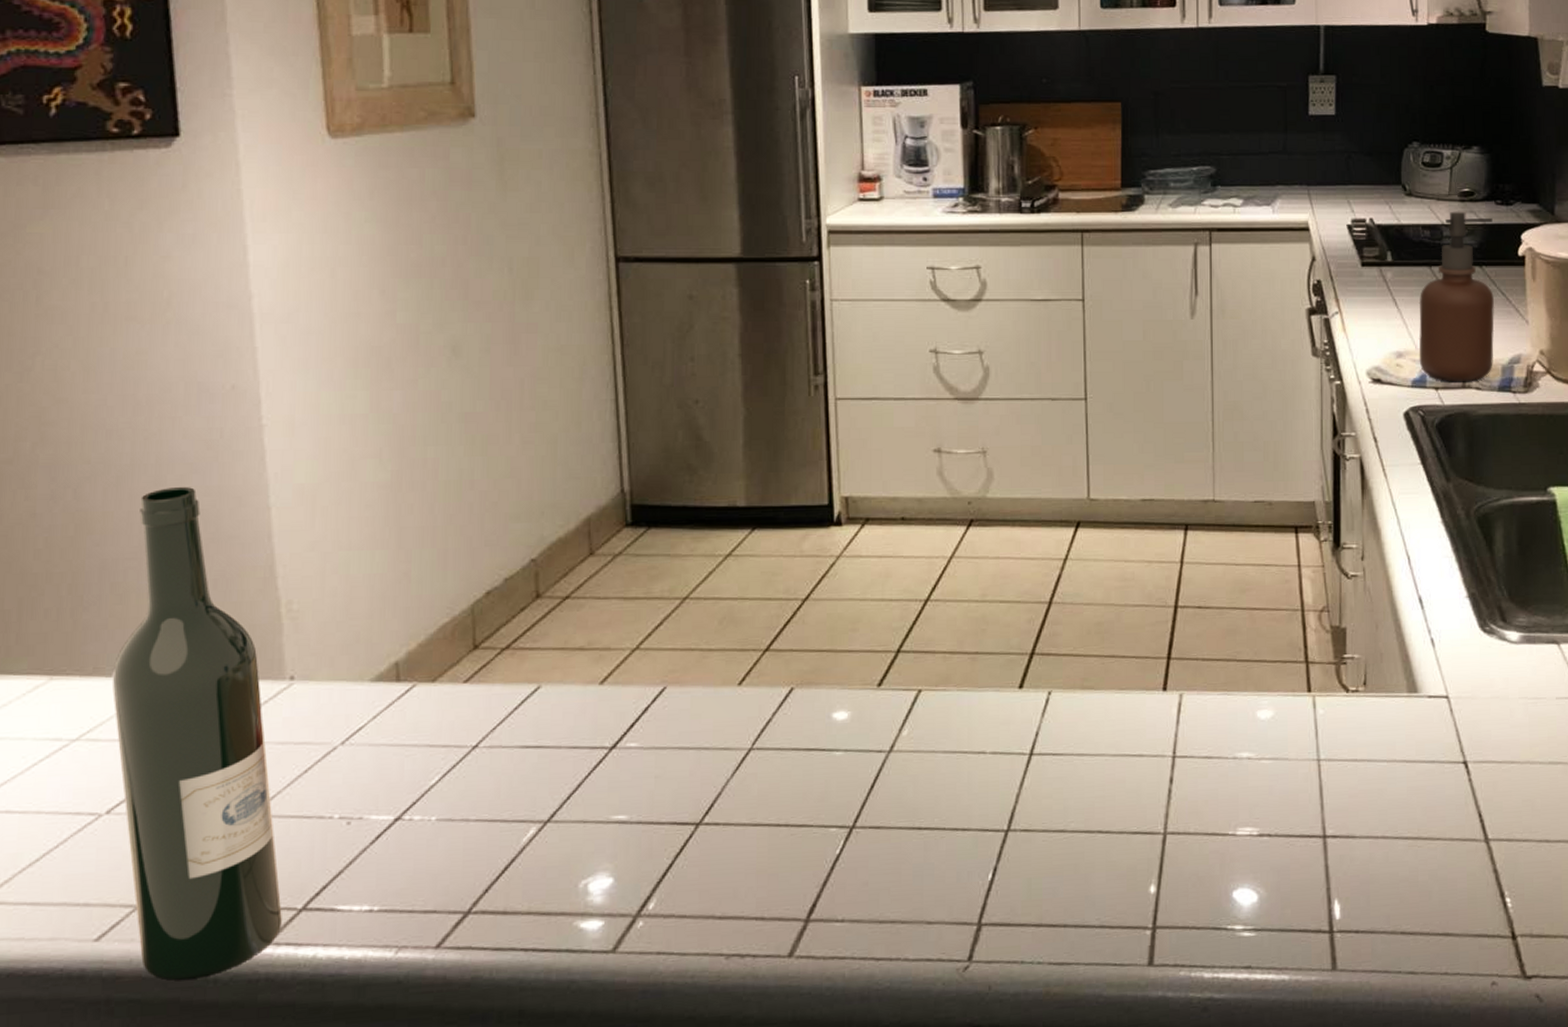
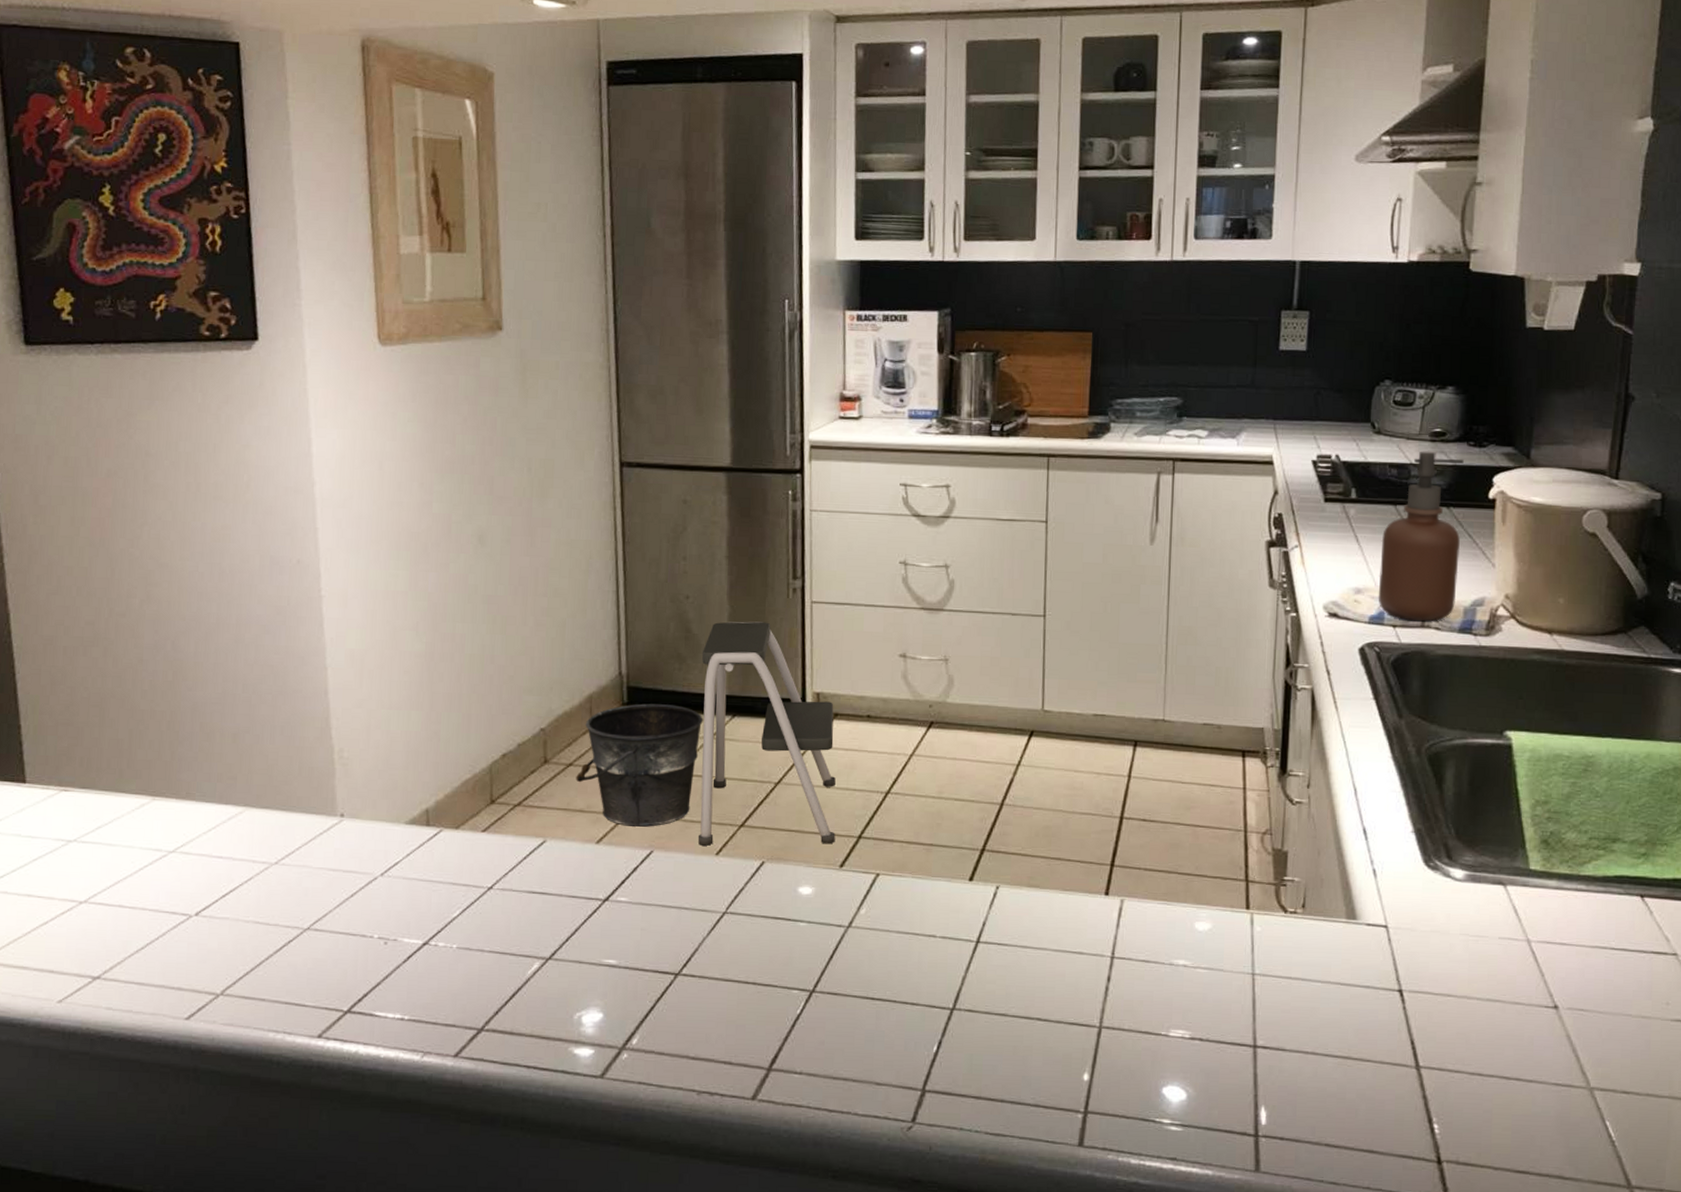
wine bottle: present [111,487,282,981] -> none [200,645,331,1060]
bucket: none [574,521,719,662] -> present [576,703,703,827]
step stool: none [715,423,872,676] -> present [697,621,836,846]

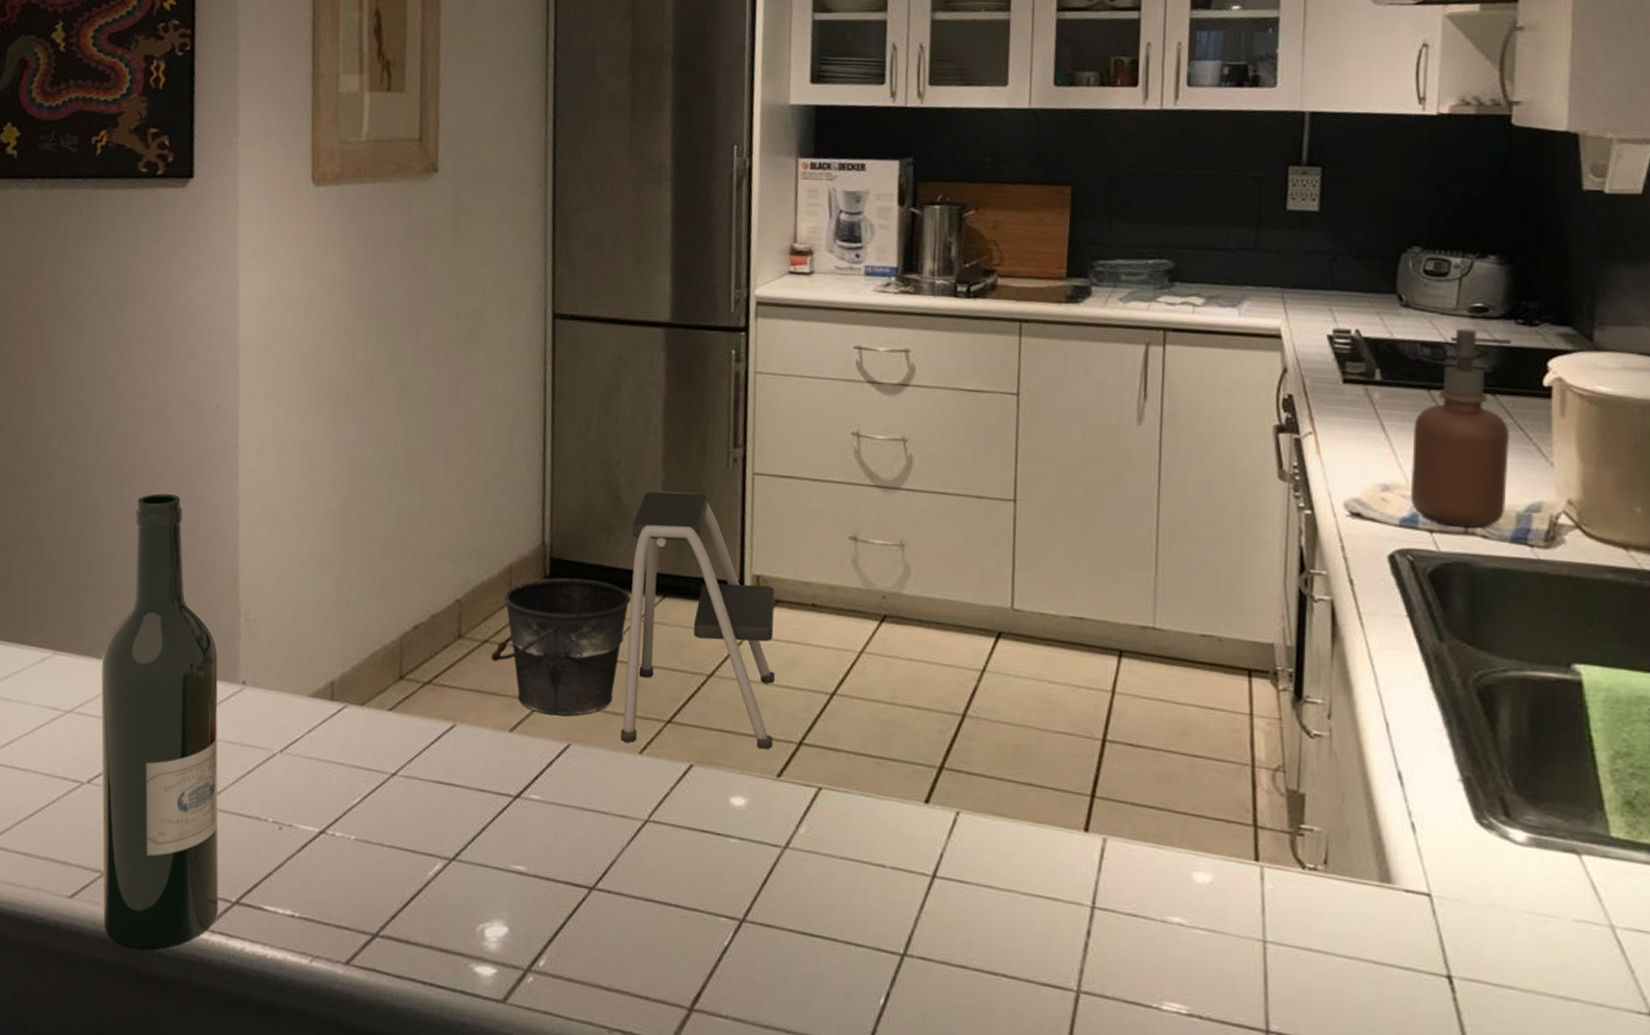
wine bottle: none [200,645,331,1060] -> present [101,493,219,950]

